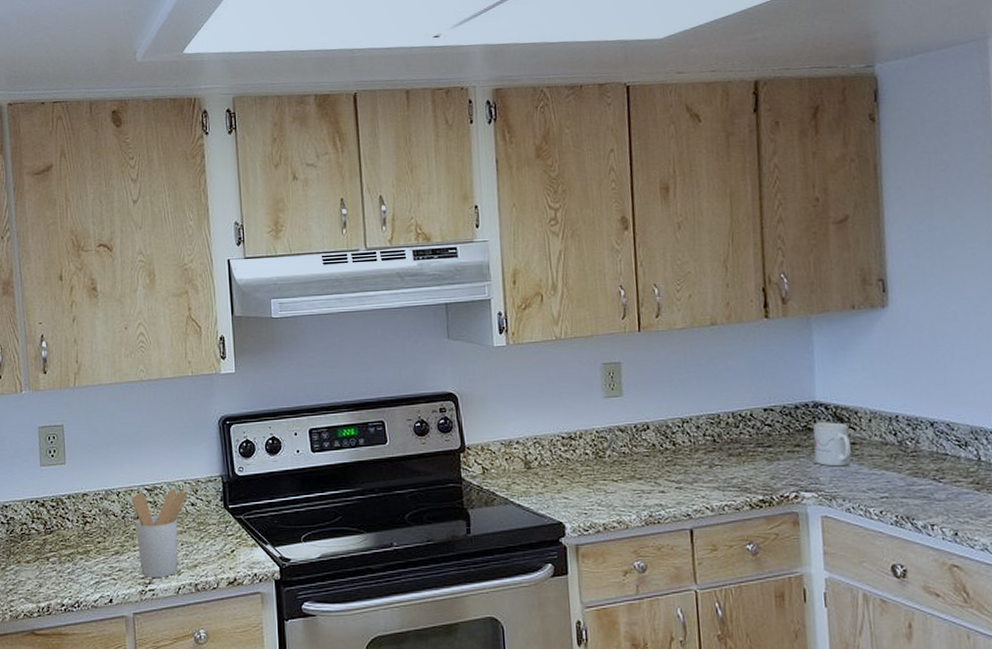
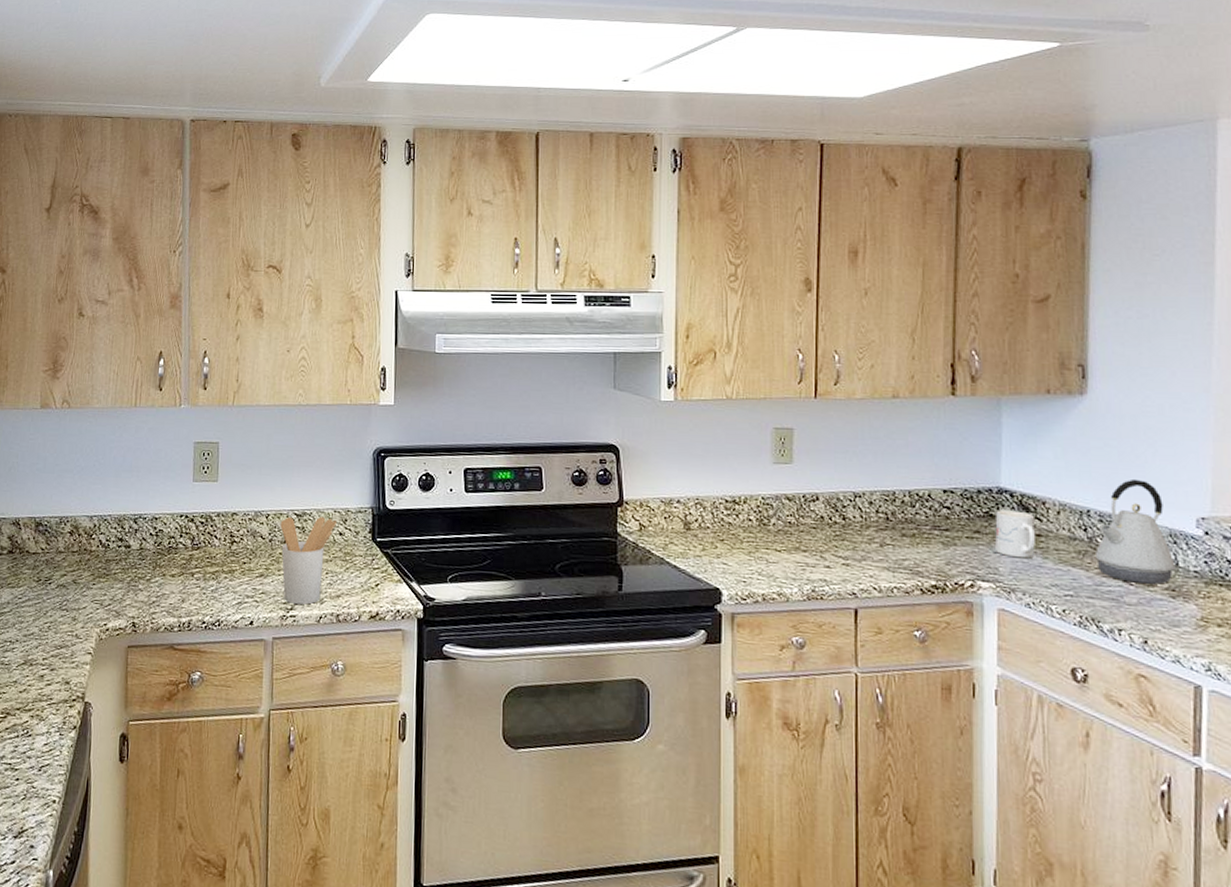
kettle: none [905,382,978,480] -> present [1094,478,1176,584]

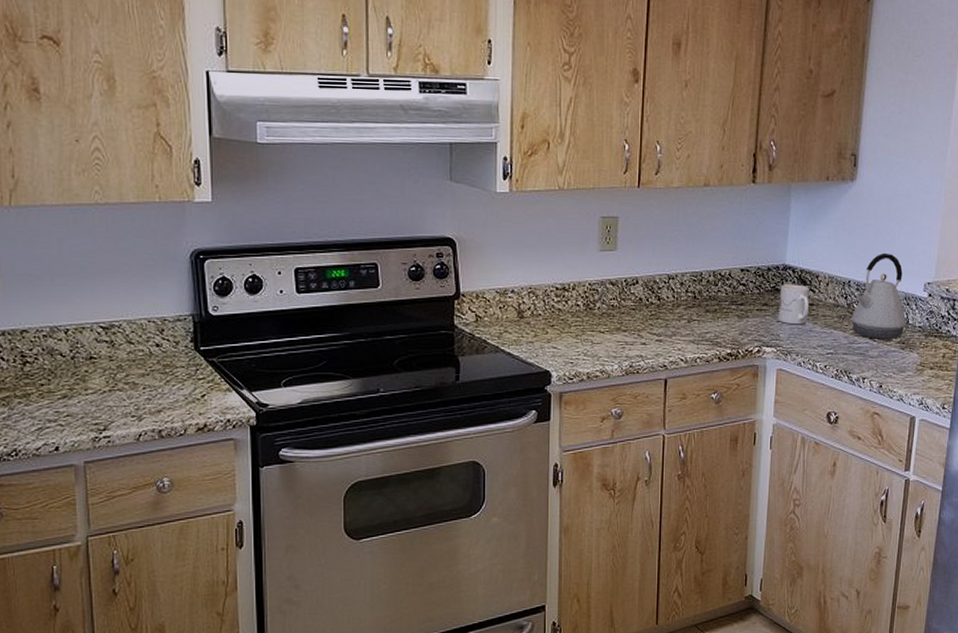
utensil holder: present [280,516,337,605] -> none [83,328,152,424]

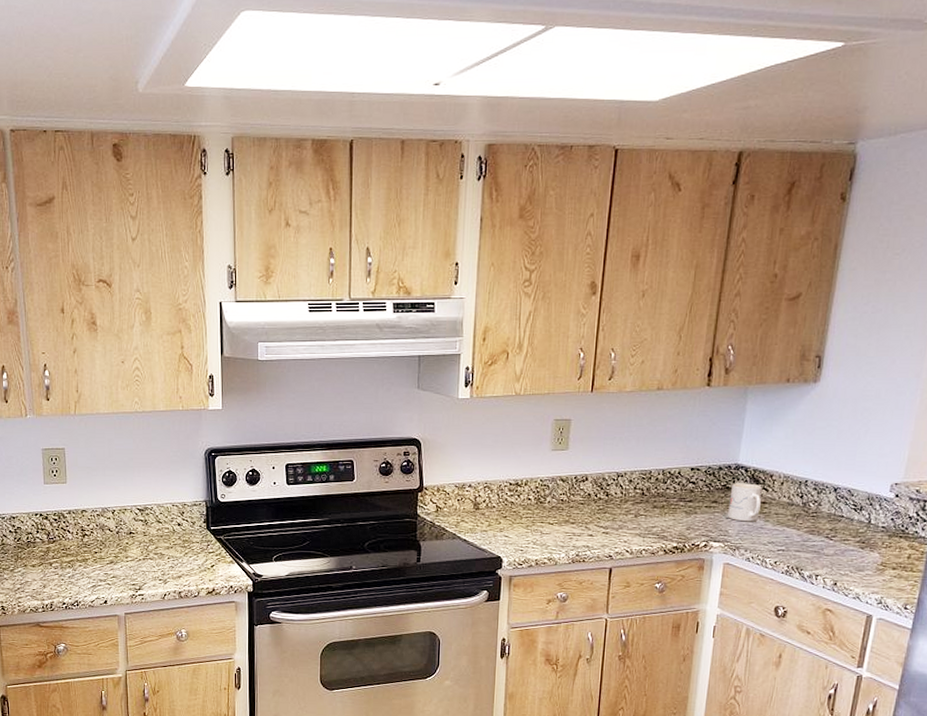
kettle: present [851,252,907,339] -> none [806,453,869,538]

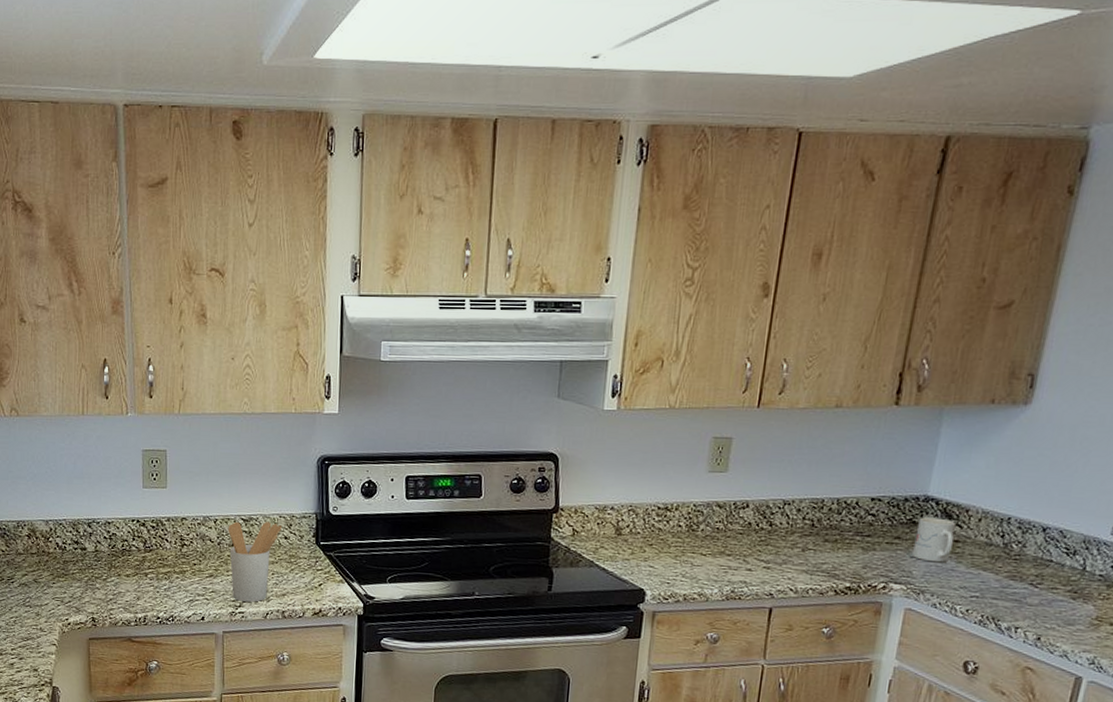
utensil holder: none [125,511,175,585] -> present [228,521,282,602]

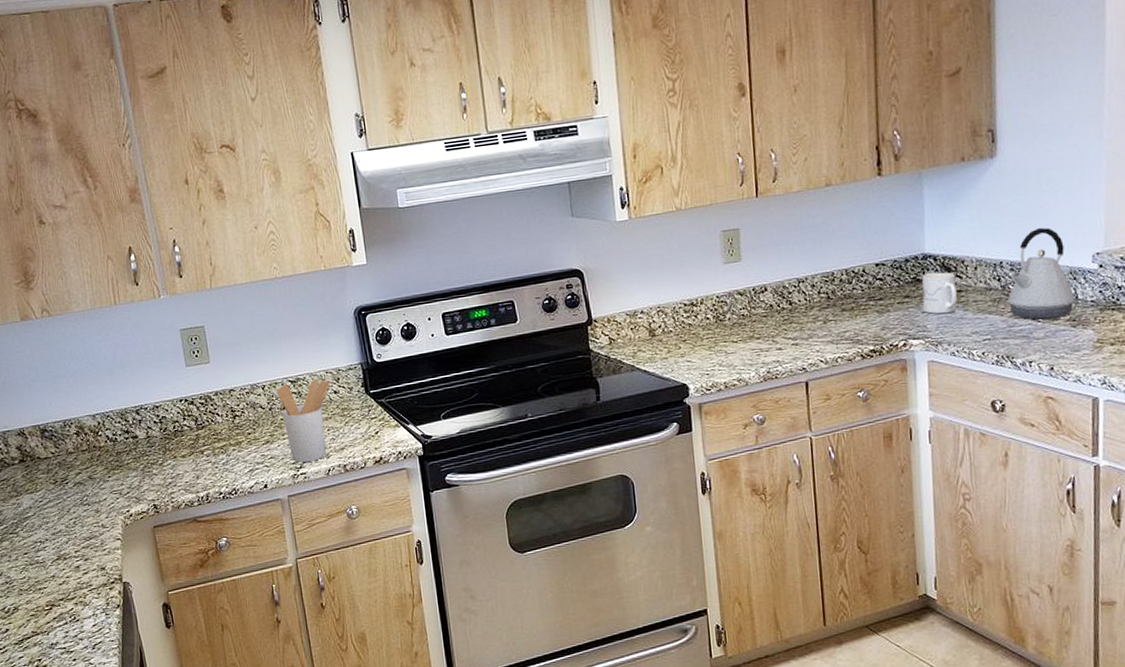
kettle: none [1006,487,1084,587] -> present [1007,227,1076,320]

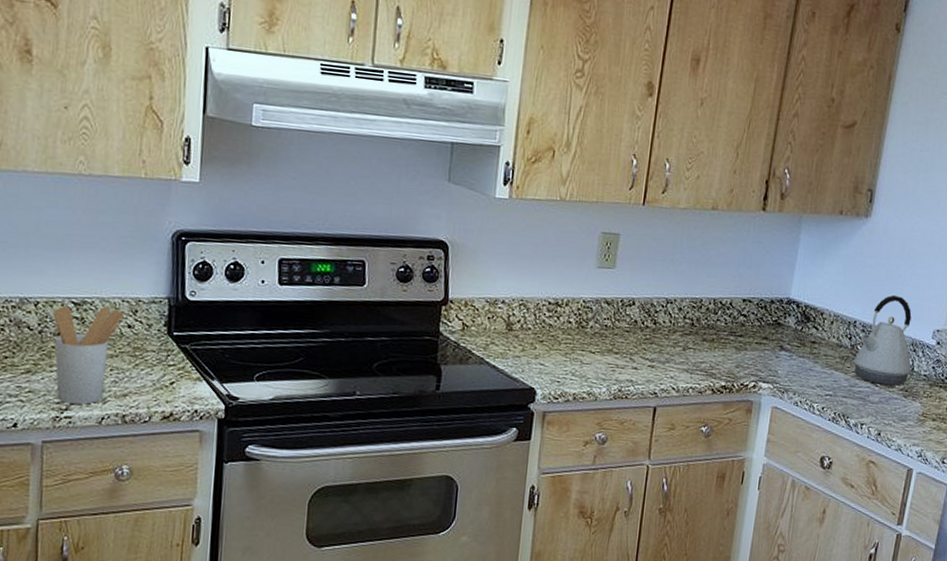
mug: present [922,272,957,315] -> none [778,319,813,363]

